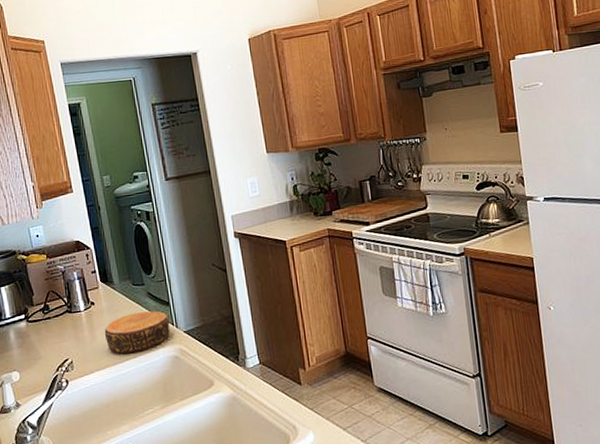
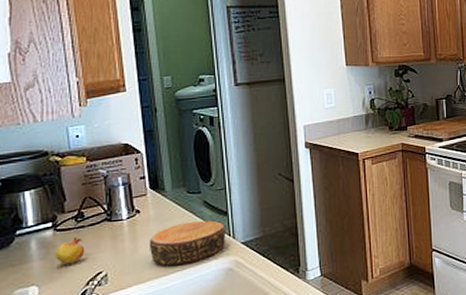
fruit: none [29,326,53,355] -> present [54,236,85,268]

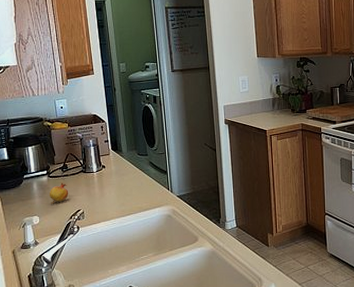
bowl: present [148,220,226,266] -> none [111,177,166,209]

